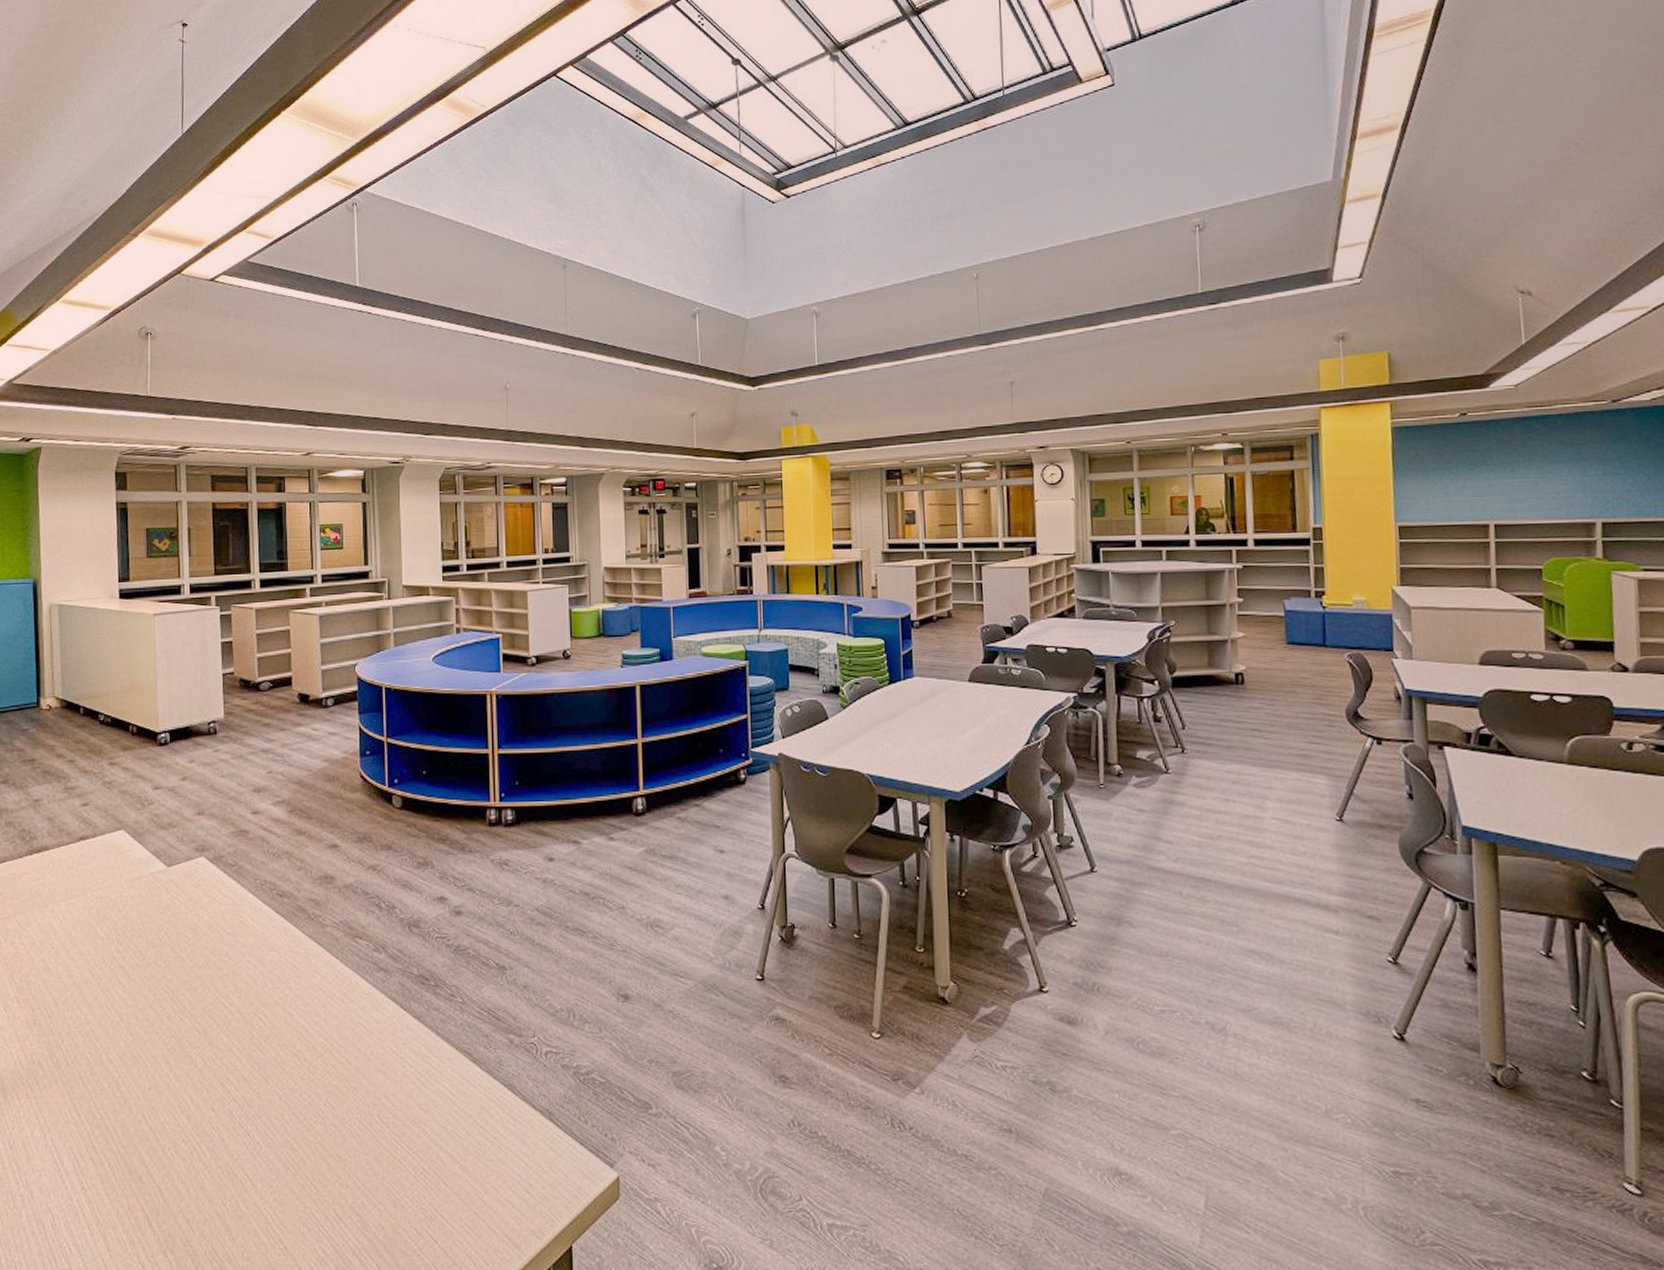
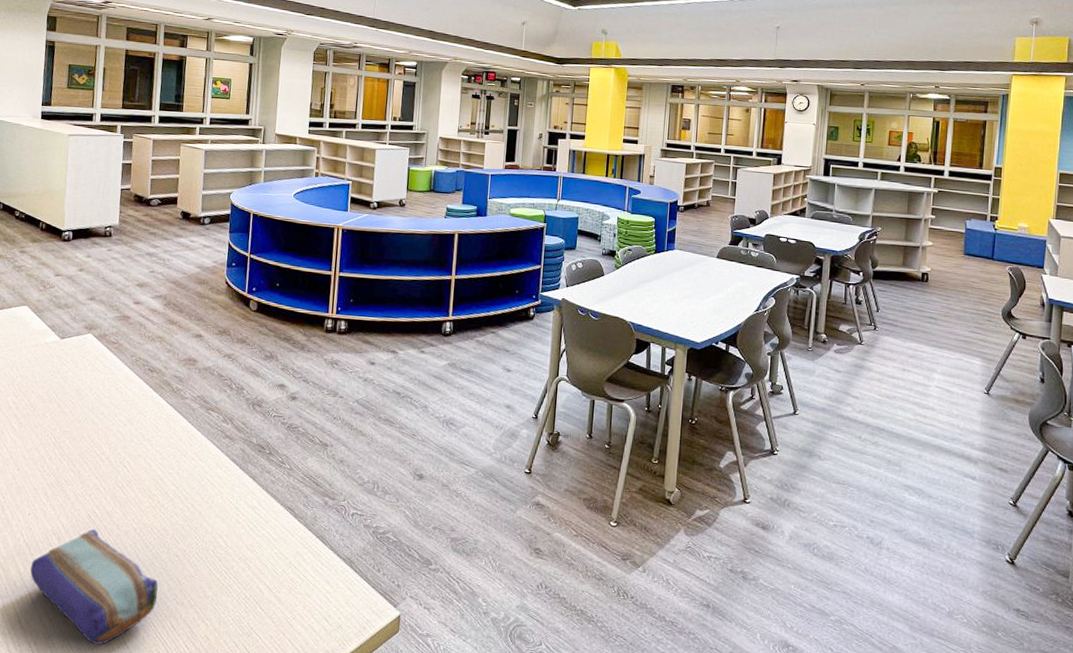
pencil case: none [158,1101,316,1248] -> present [30,529,158,645]

